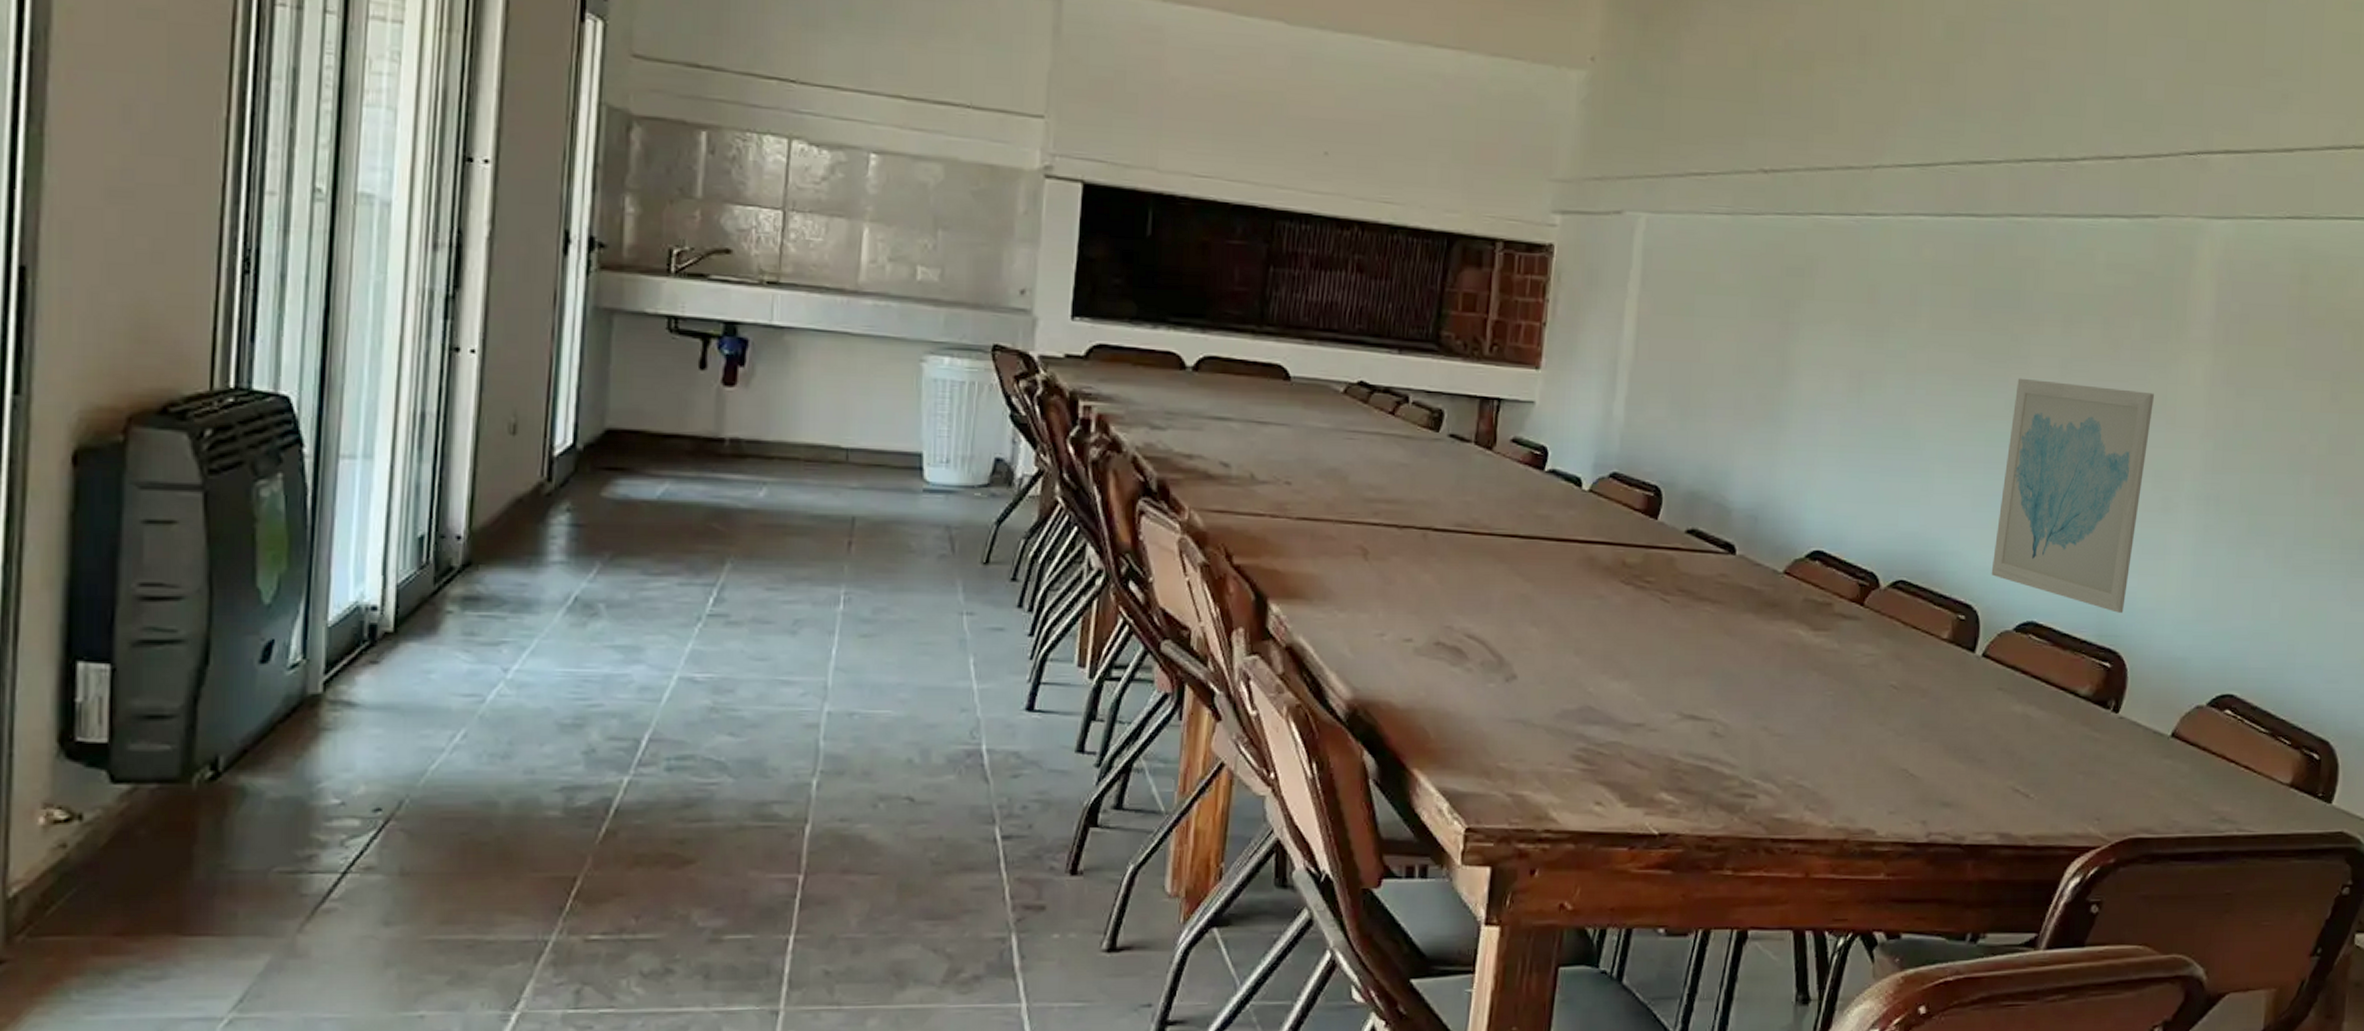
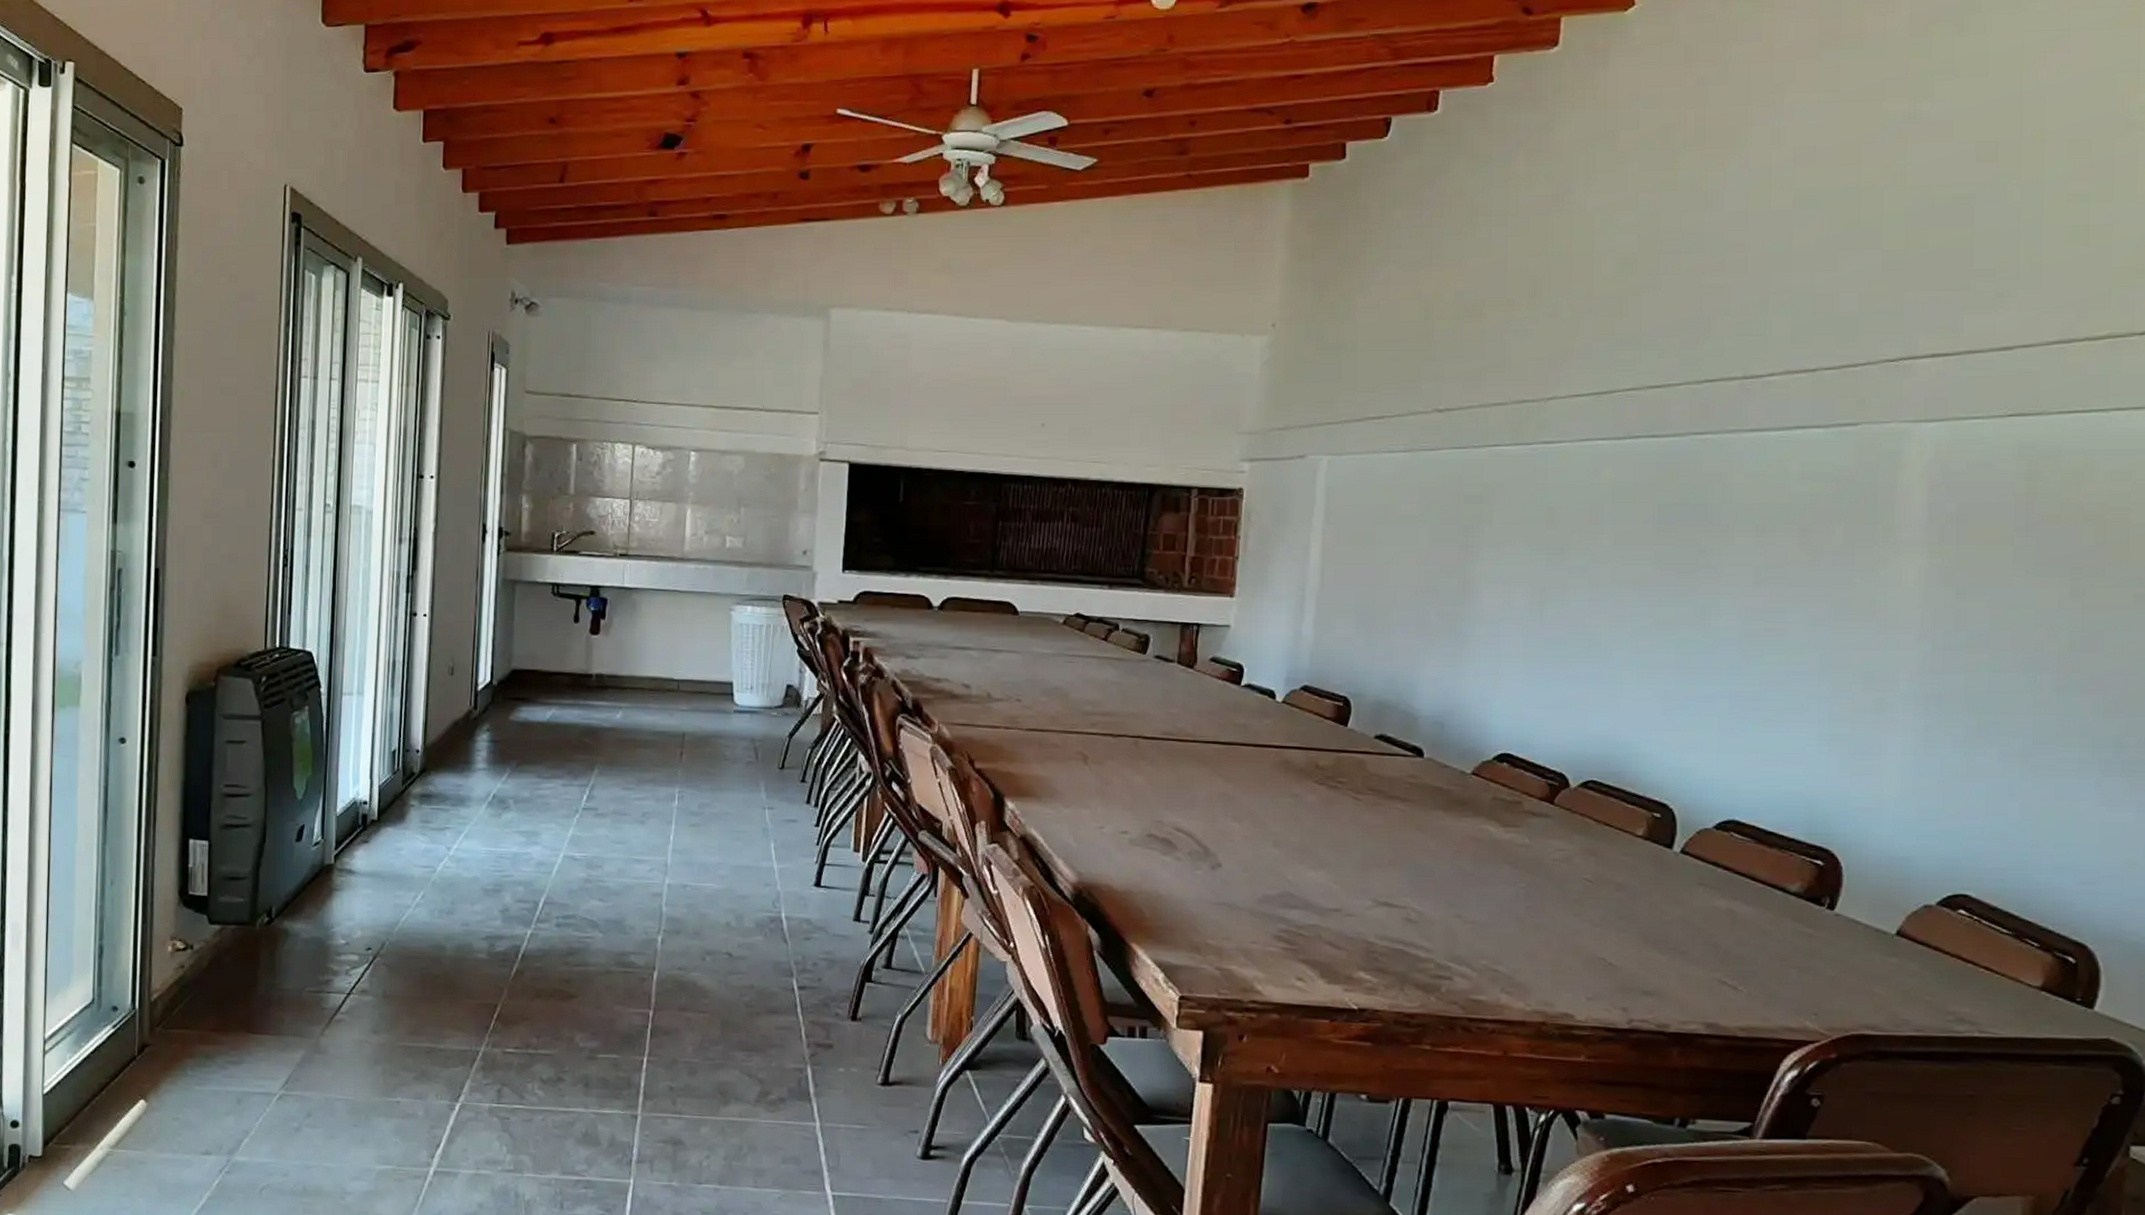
wall art: present [1991,378,2154,613] -> none [1686,587,1860,812]

